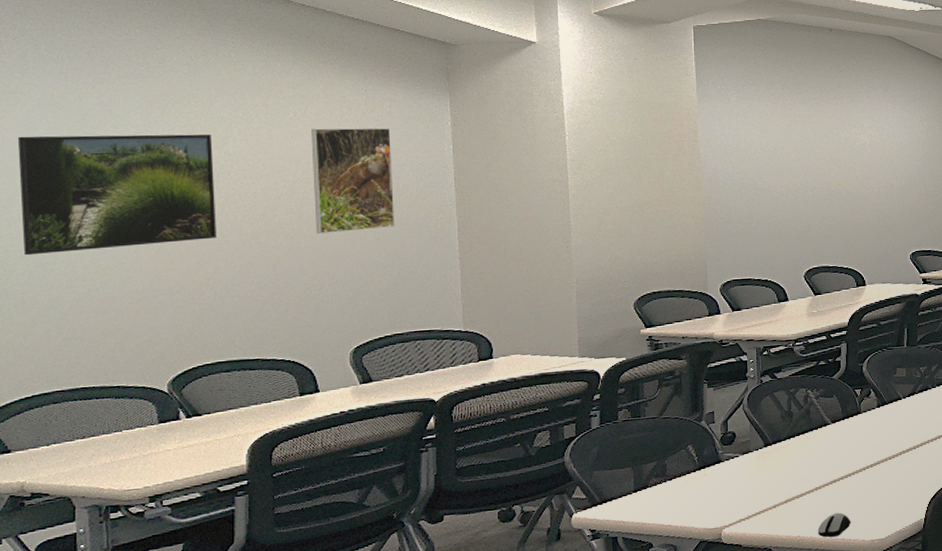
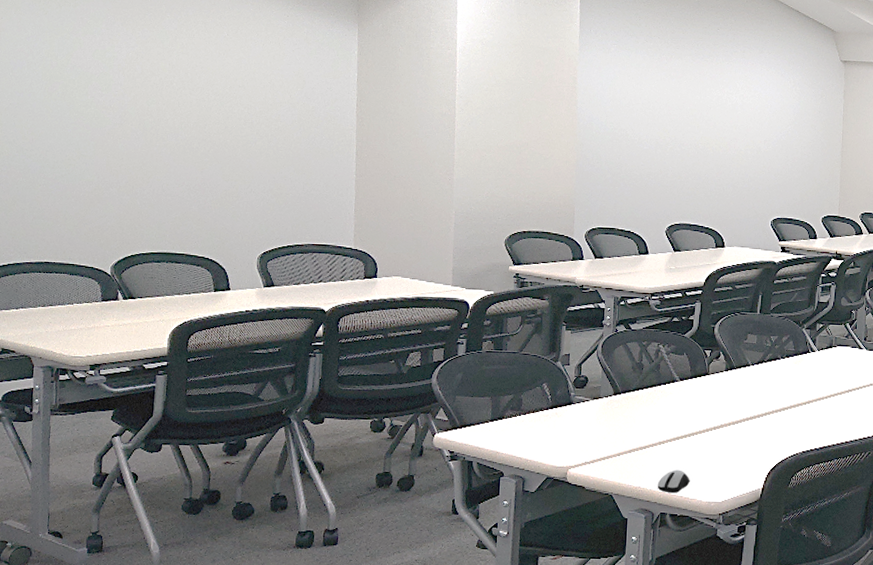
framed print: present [17,134,216,256] -> none [9,36,160,142]
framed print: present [311,127,395,234] -> none [237,48,306,146]

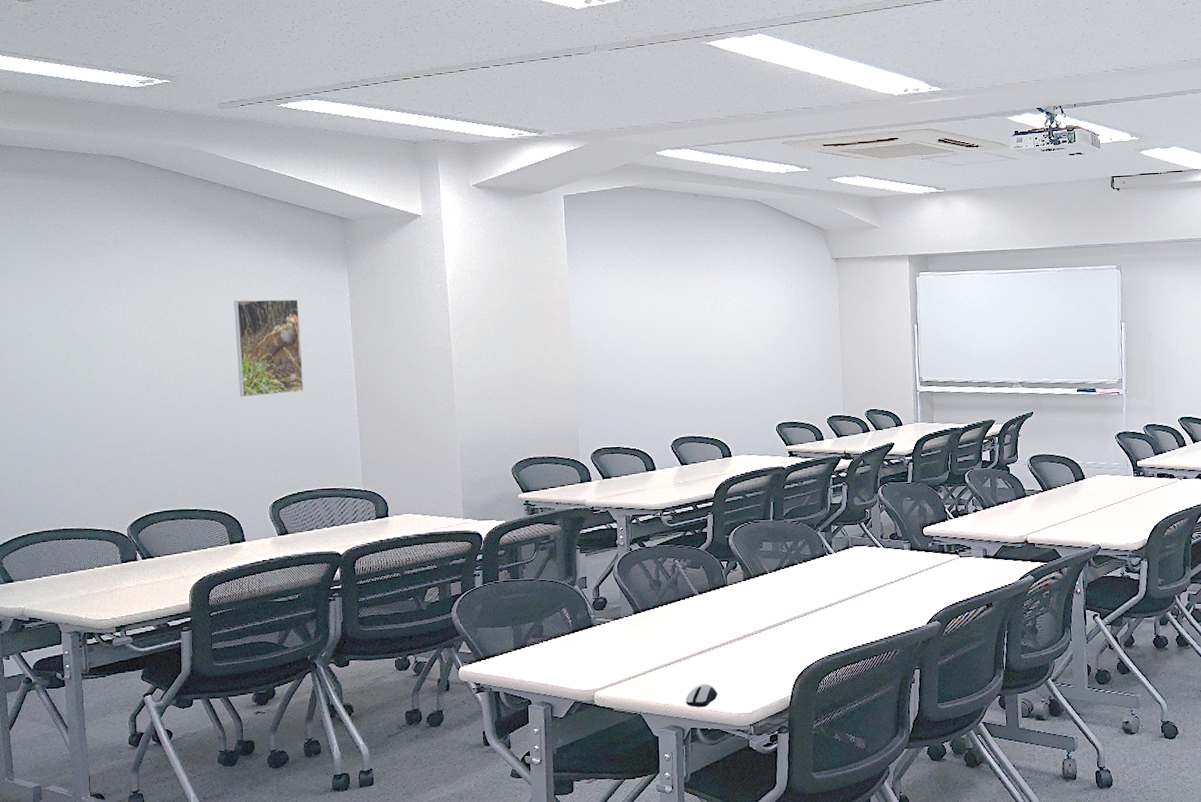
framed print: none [237,48,306,146] -> present [234,299,304,397]

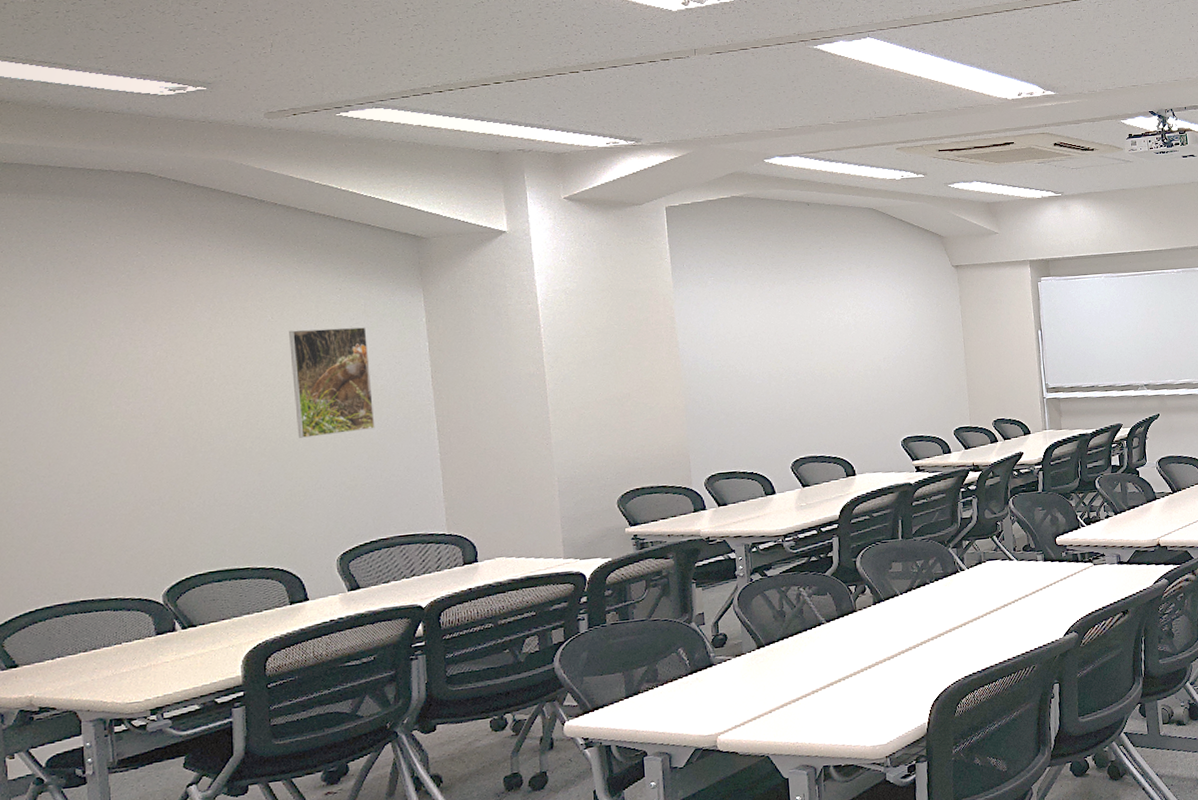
computer mouse: present [685,683,718,708] -> none [816,717,851,744]

